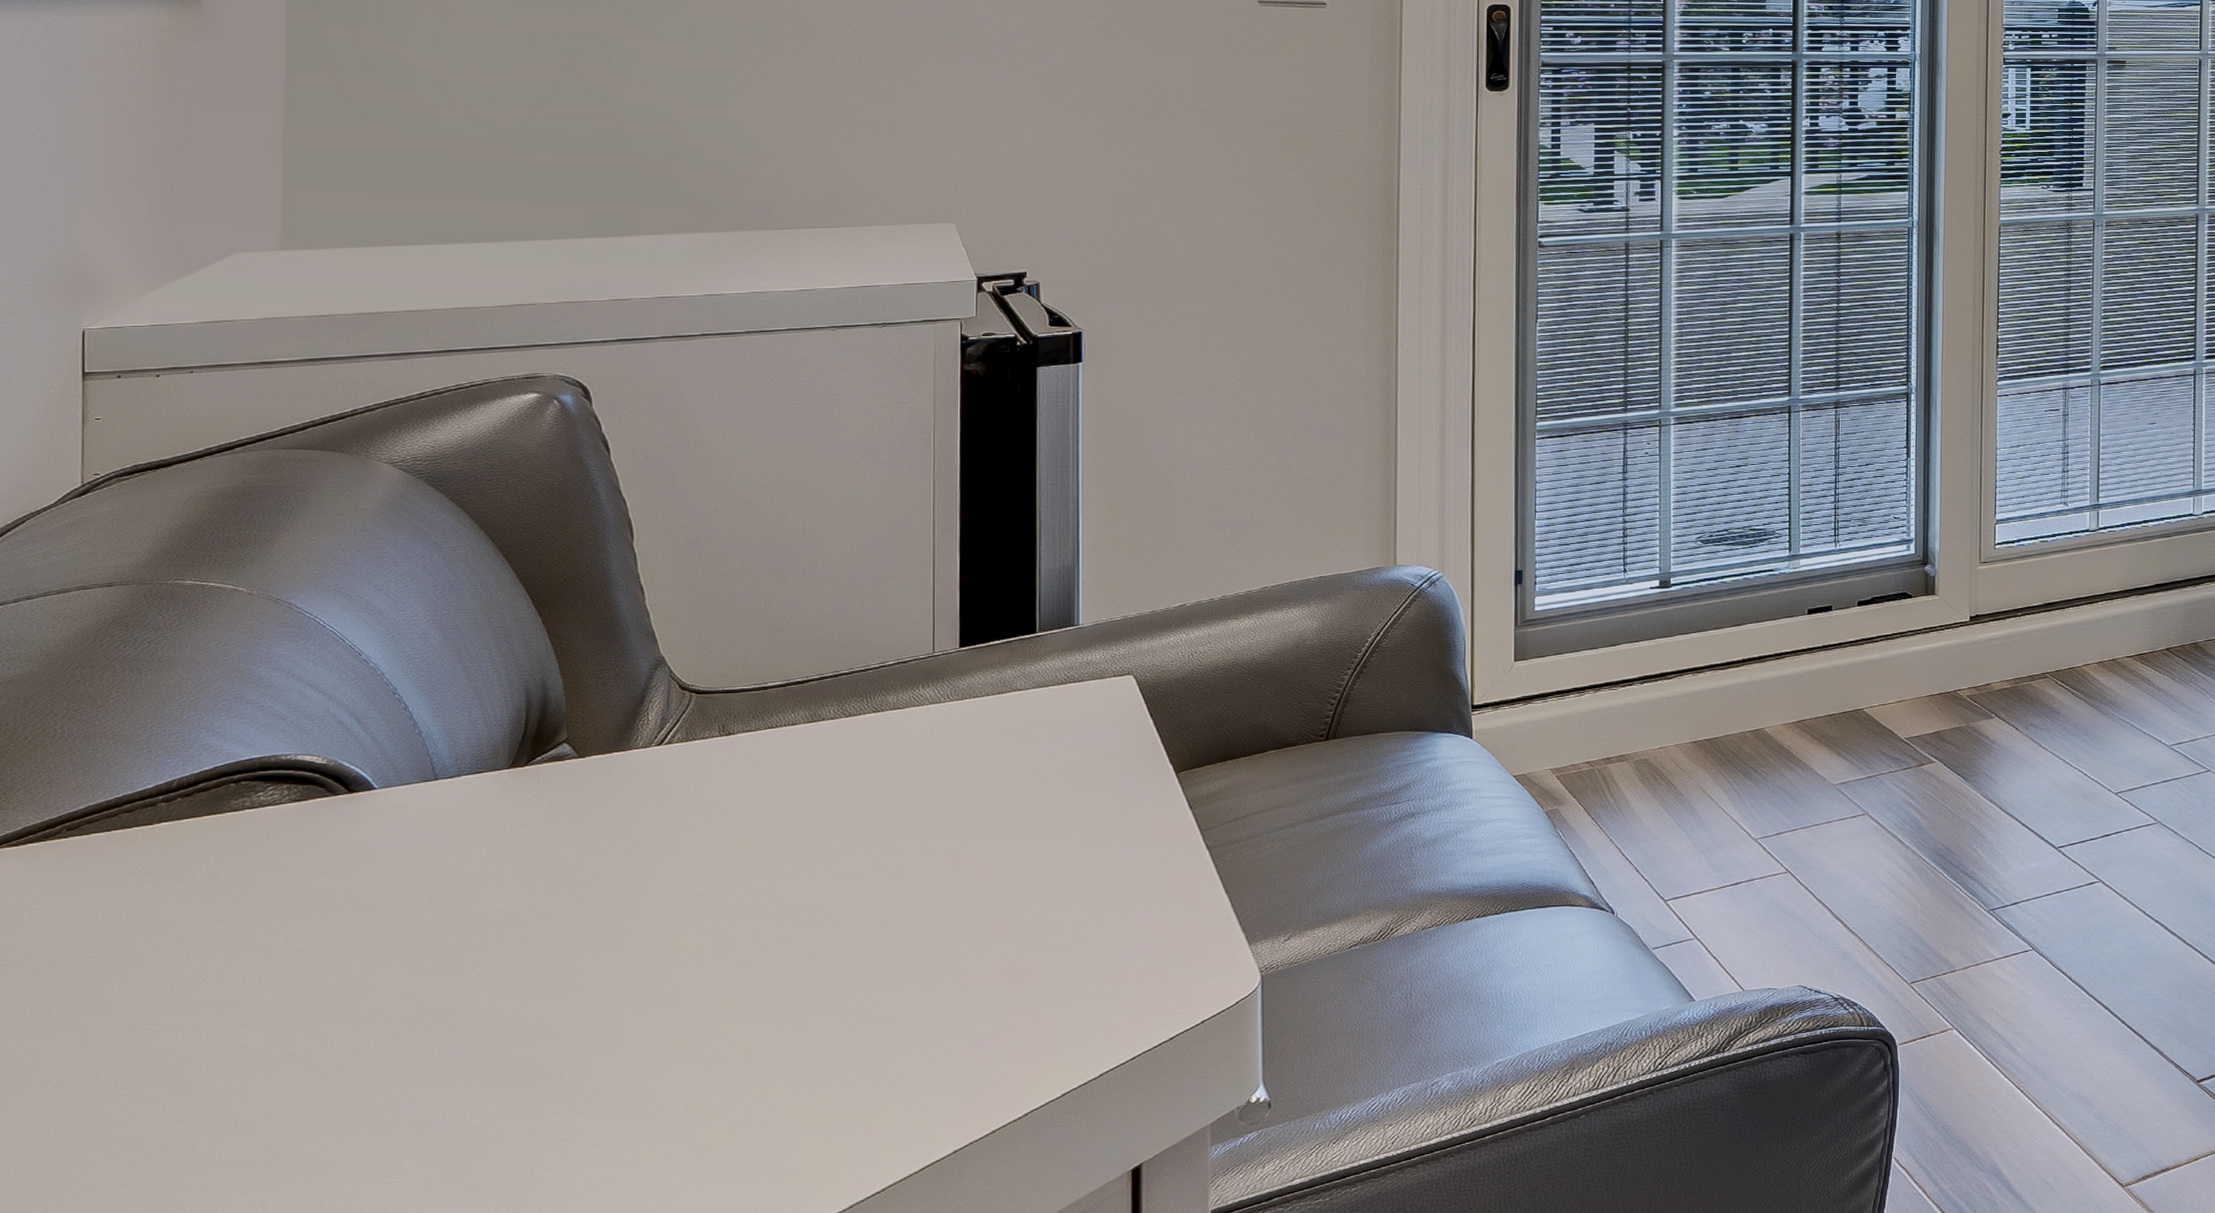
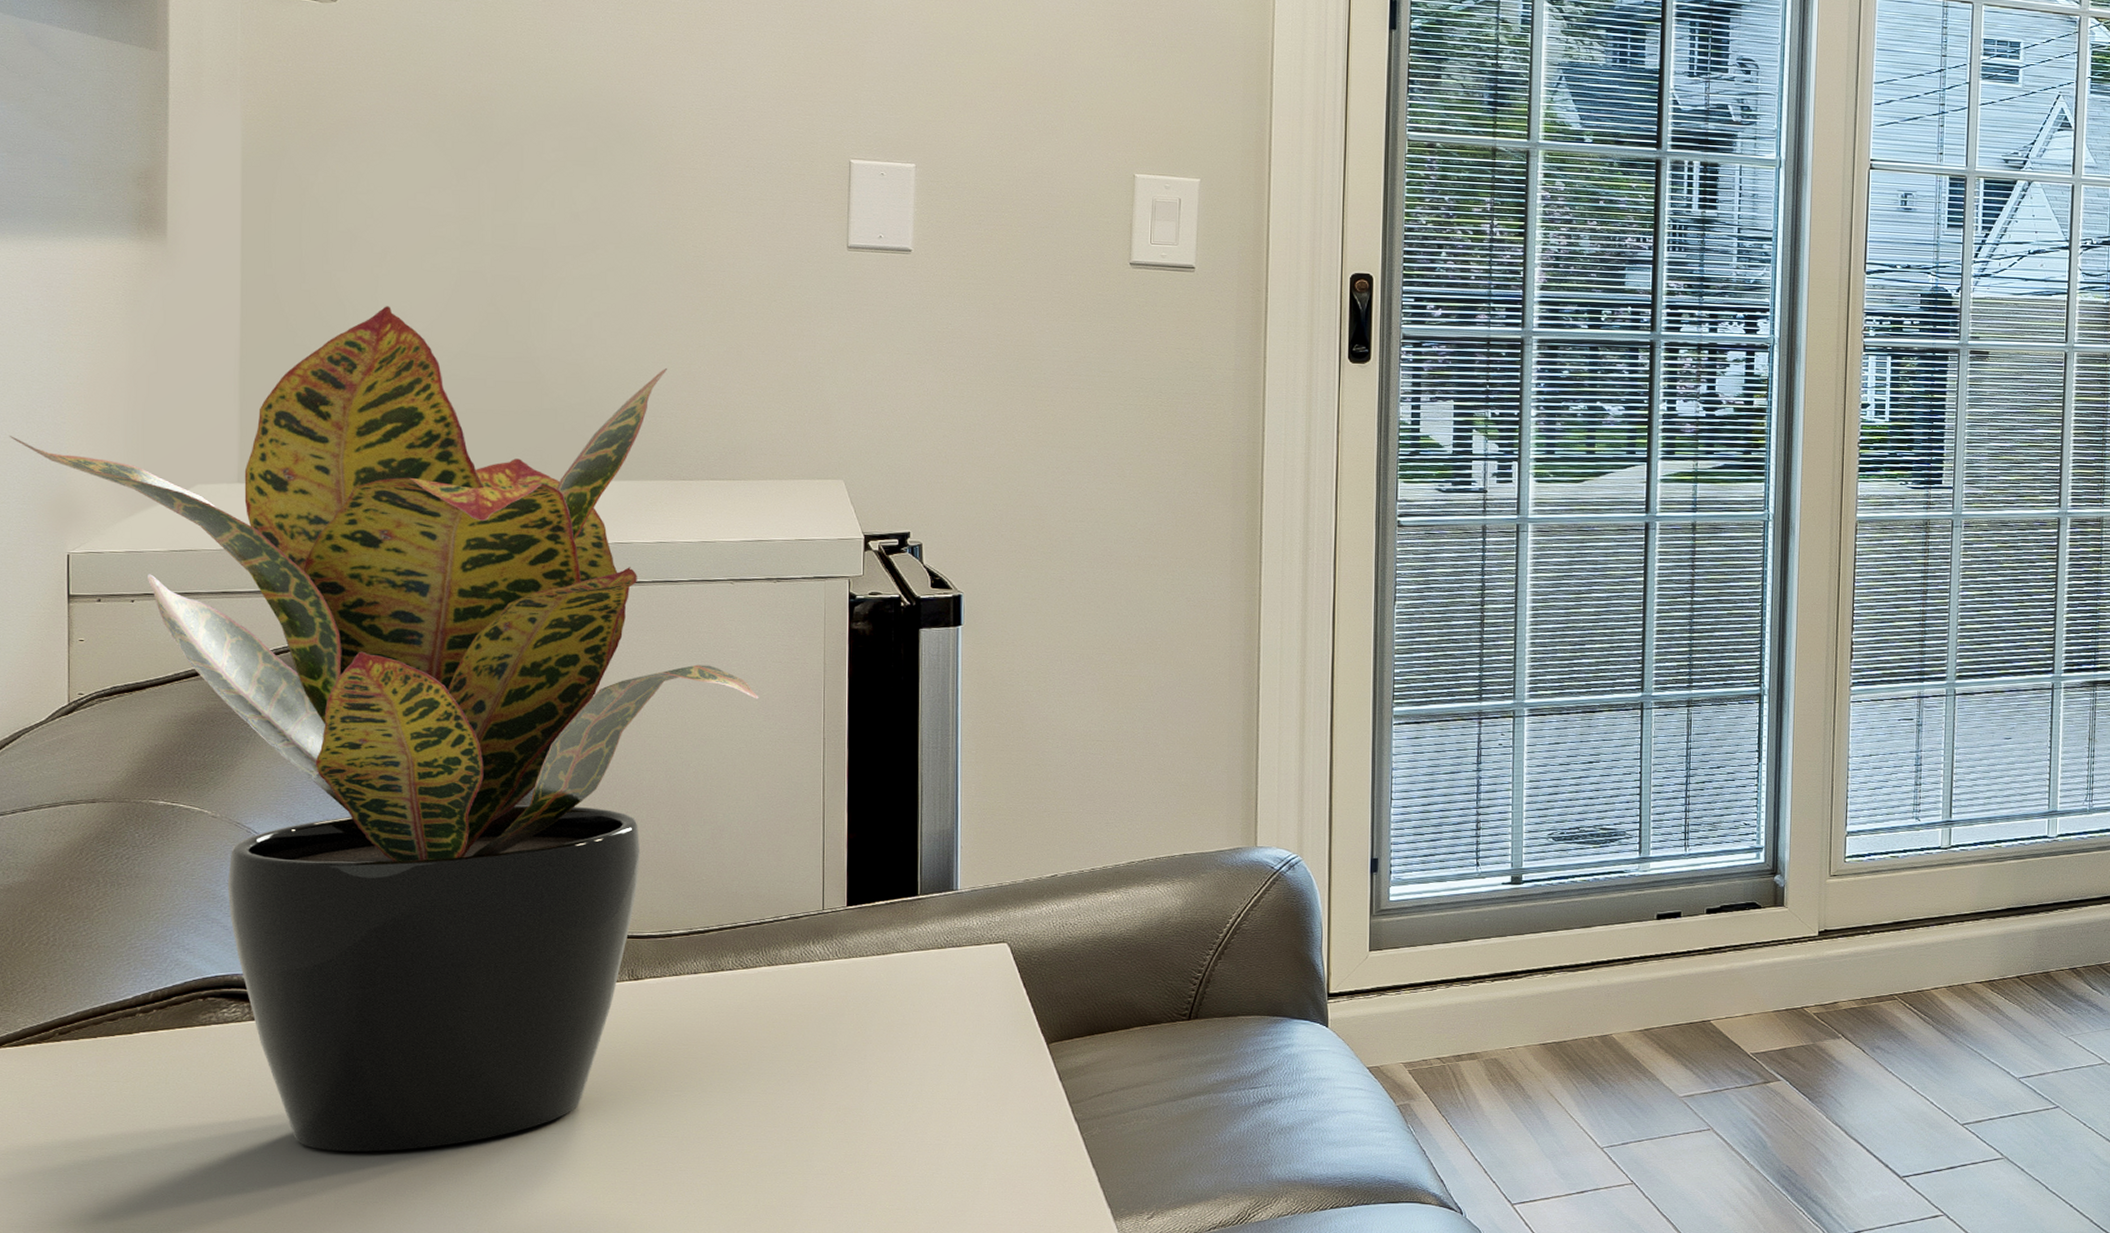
potted plant: none [15,65,863,932] -> present [9,306,759,1152]

